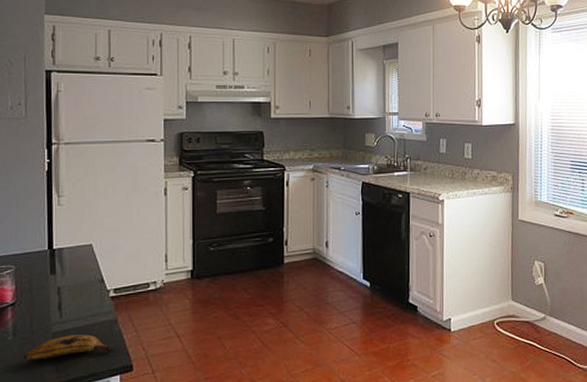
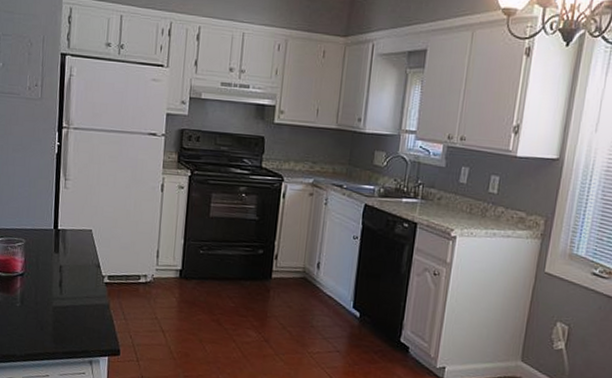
banana: present [23,334,116,360] -> none [28,311,106,335]

